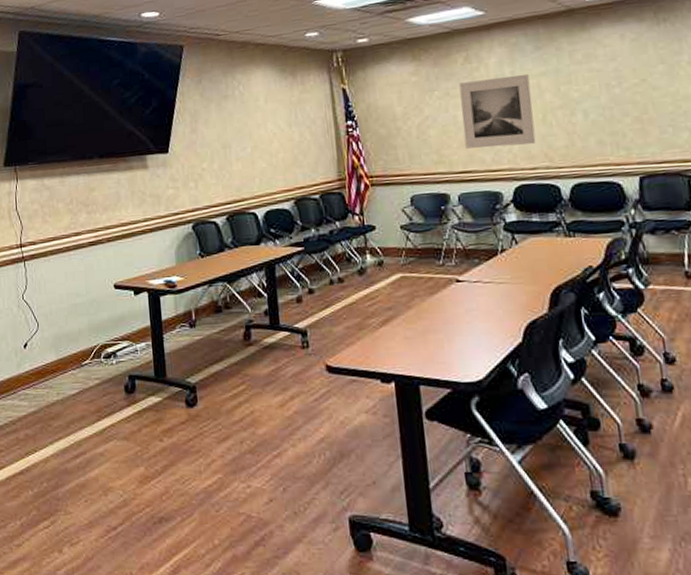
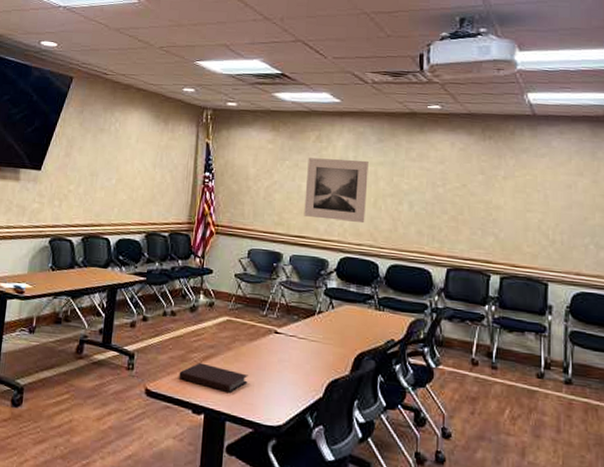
notebook: none [359,327,436,354] -> present [179,362,248,393]

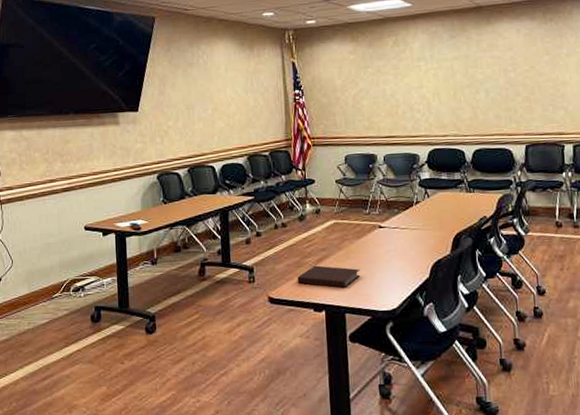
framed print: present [304,157,369,224] -> none [388,57,448,118]

